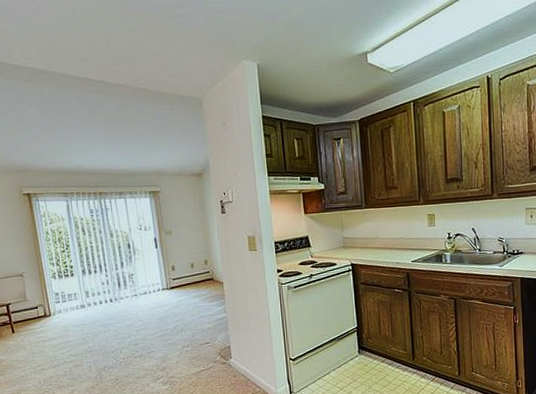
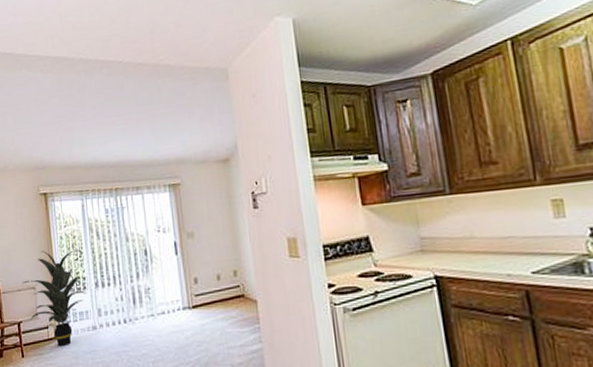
indoor plant: none [8,243,75,323] -> present [22,249,87,347]

